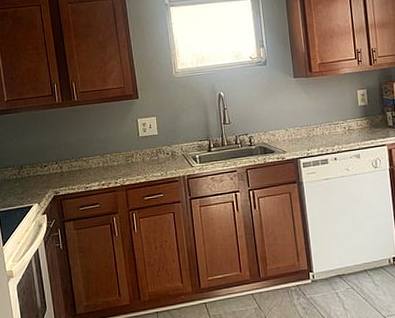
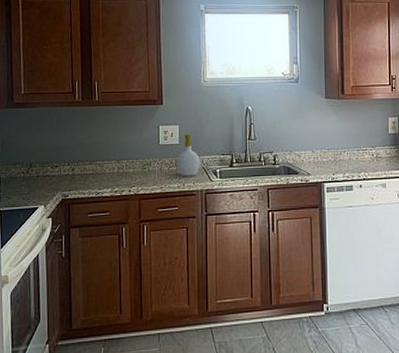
soap bottle: none [157,124,180,165] -> present [176,134,200,176]

